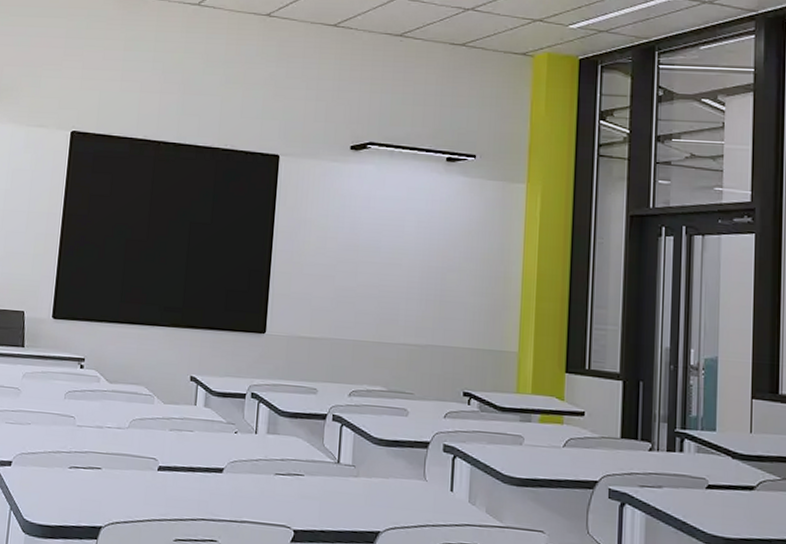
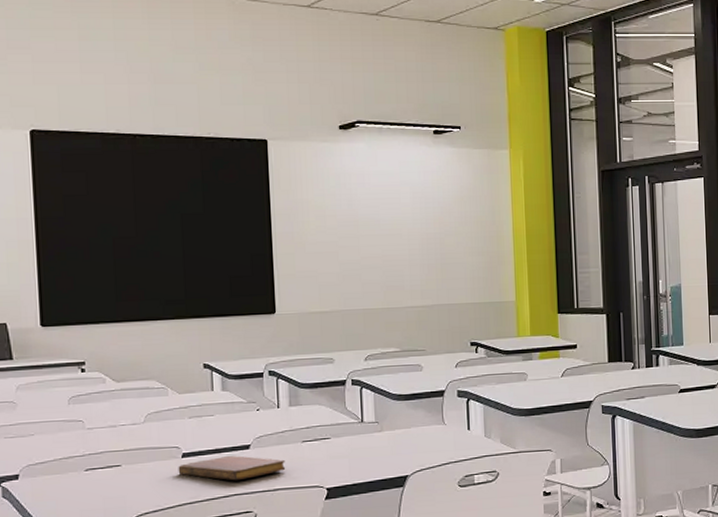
notebook: none [152,476,256,505] -> present [178,455,286,481]

